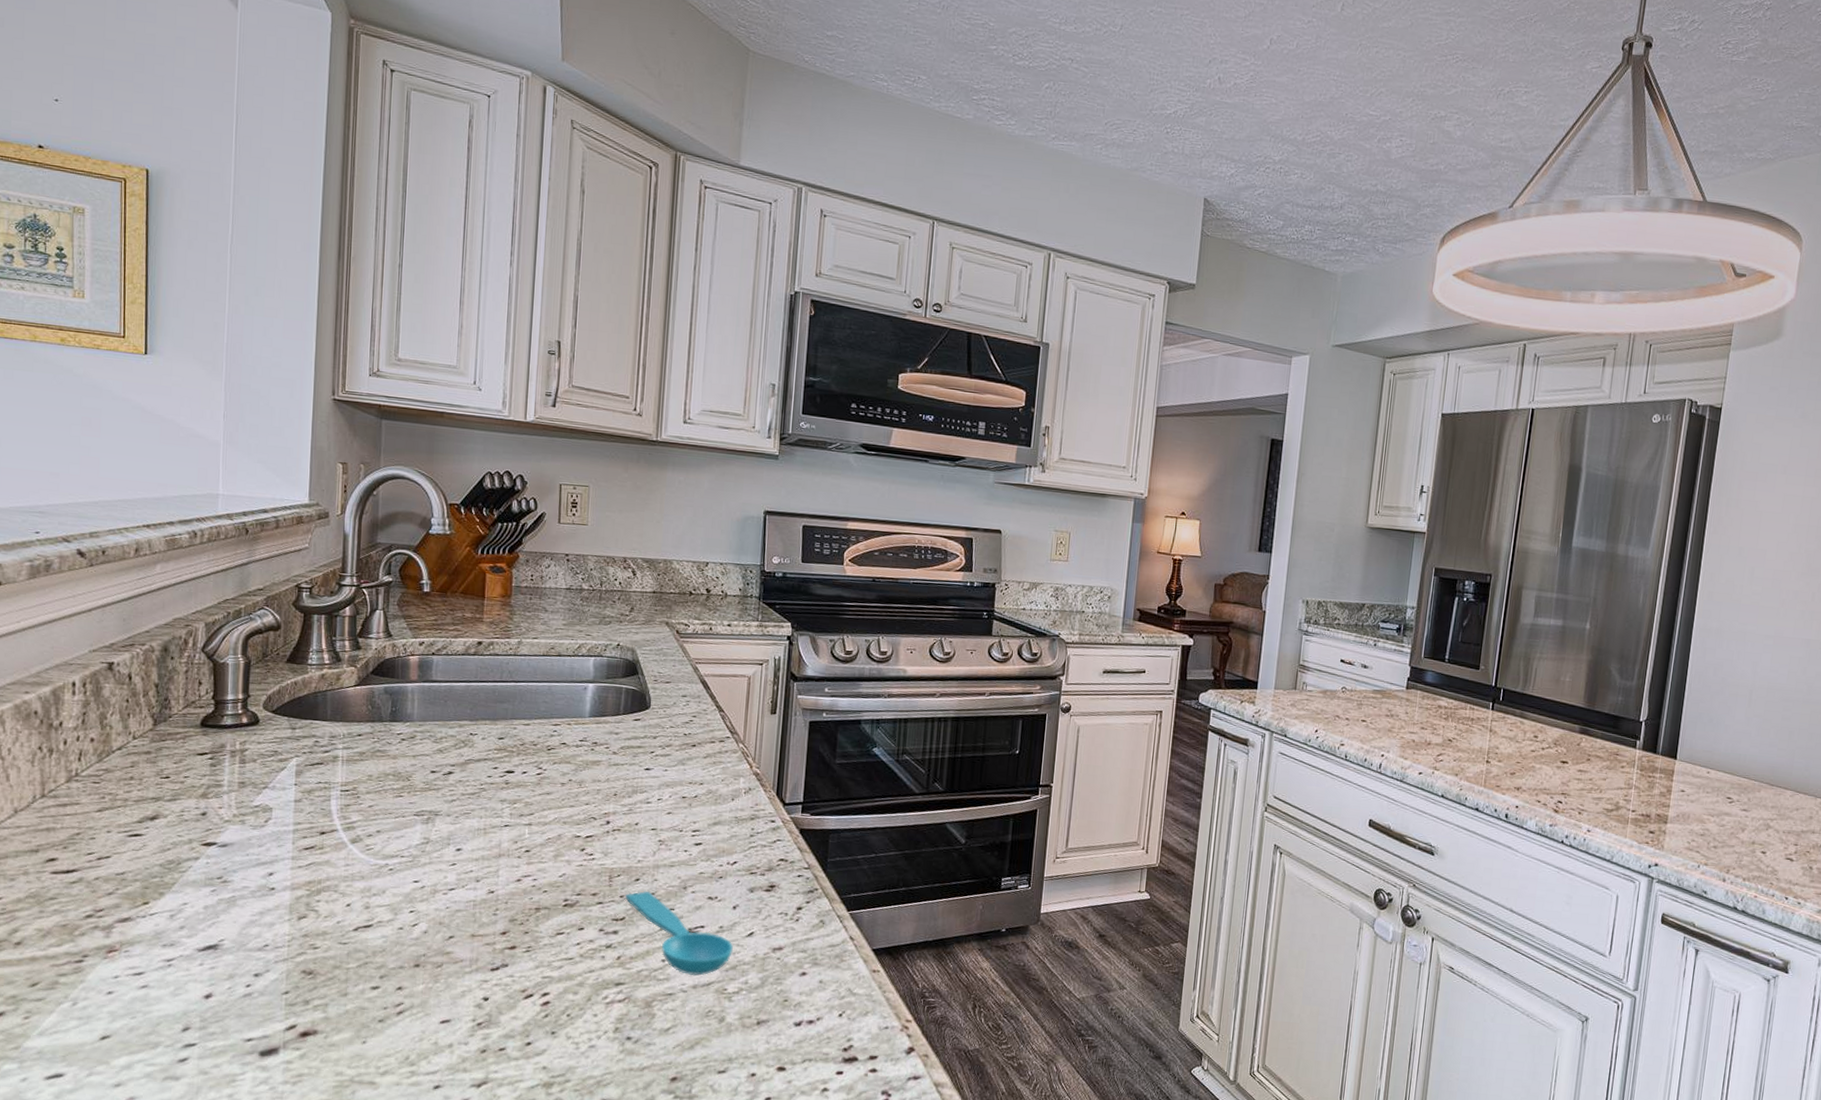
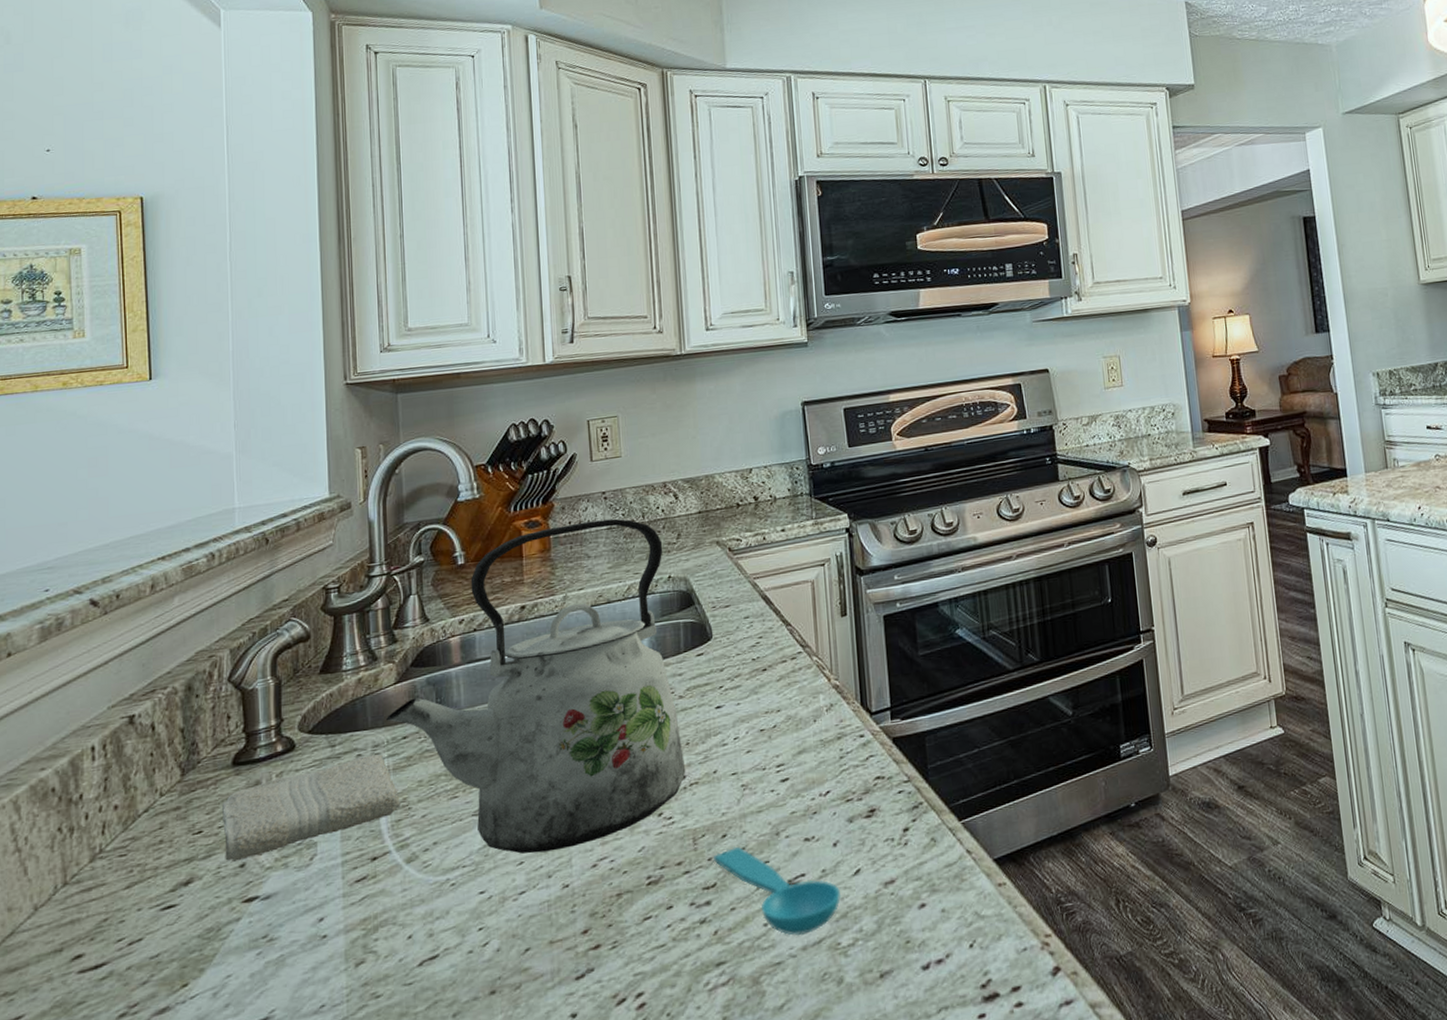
washcloth: none [188,743,350,809] -> present [222,754,400,862]
kettle: none [344,576,616,861] -> present [387,518,686,854]

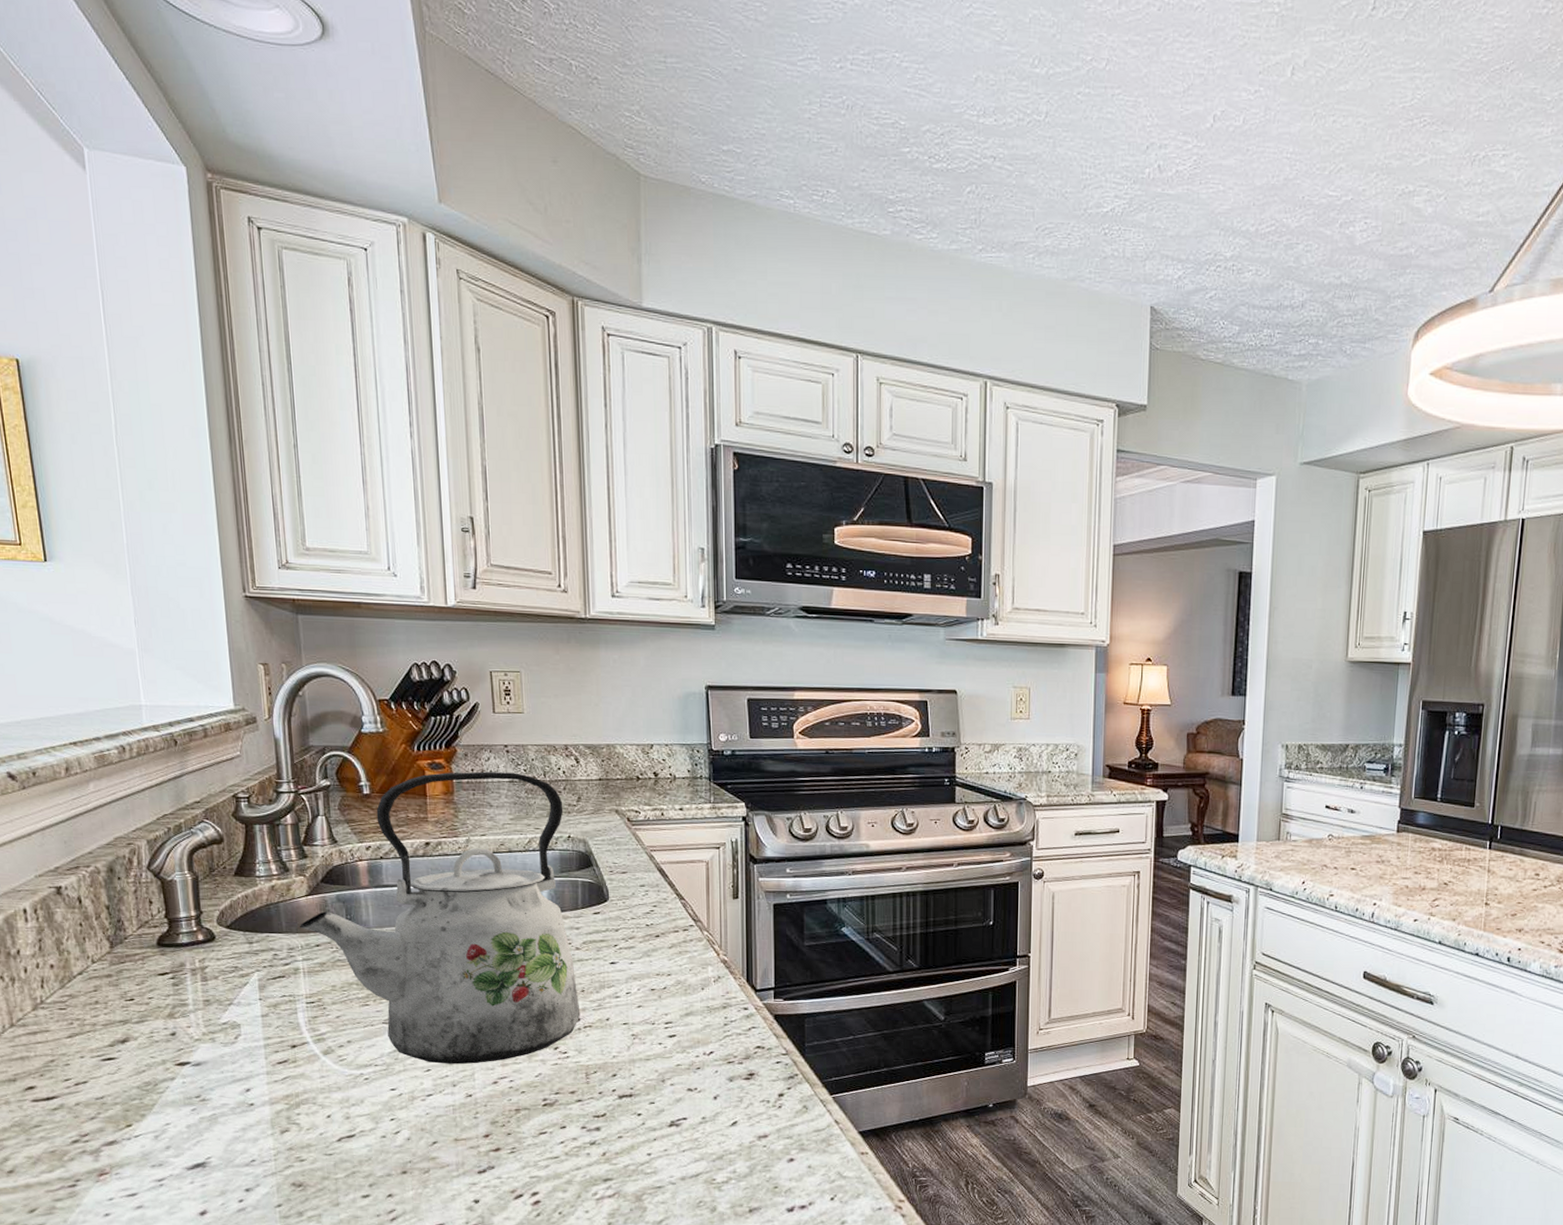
washcloth: present [222,754,400,862] -> none [151,956,316,1030]
spoon: present [713,846,842,936] -> none [603,1086,719,1167]

